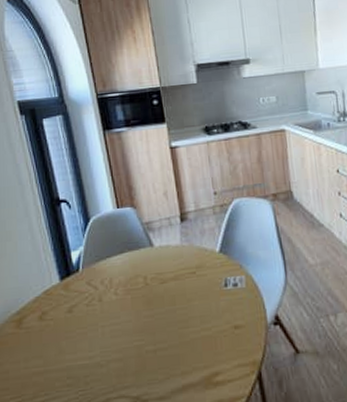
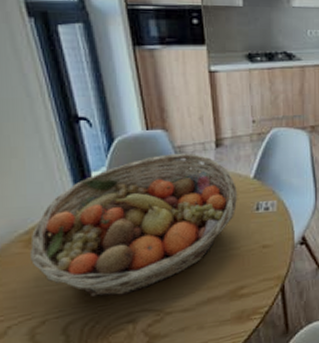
fruit basket: none [20,228,206,380] -> present [29,153,238,297]

